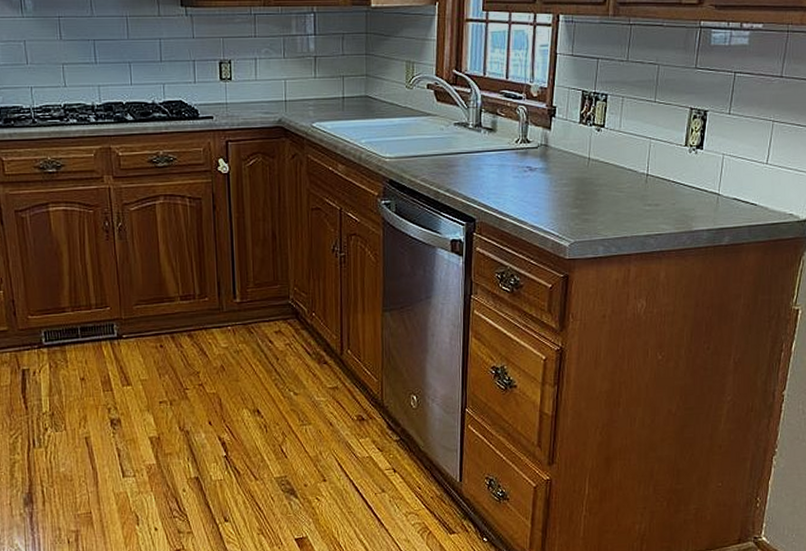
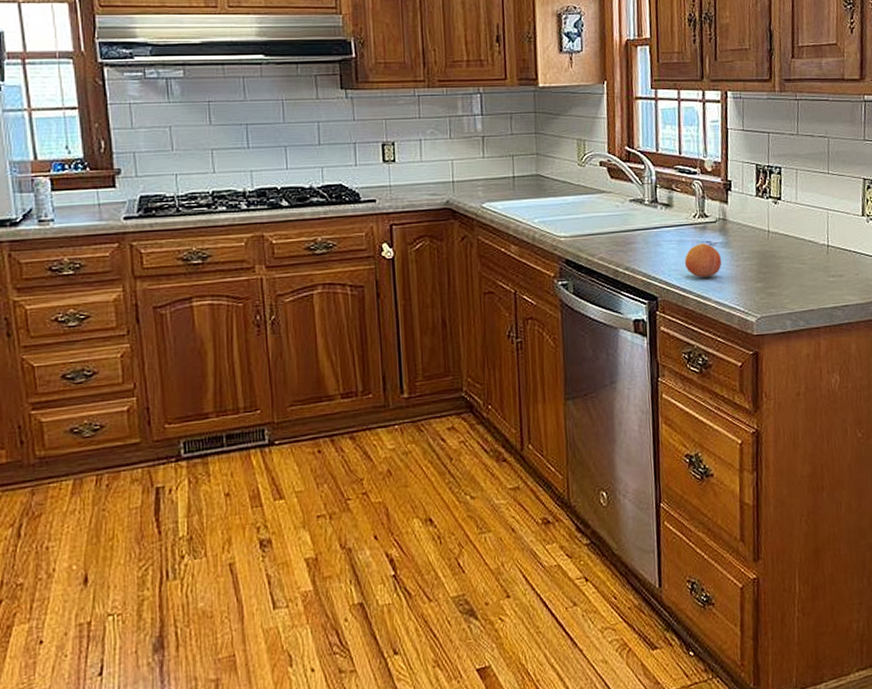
fruit: none [503,168,541,202] -> present [684,243,722,278]

